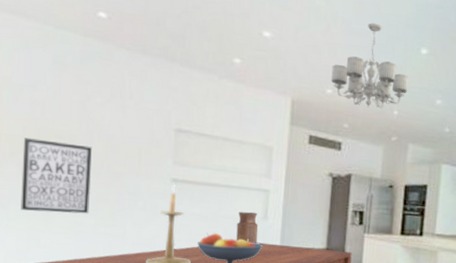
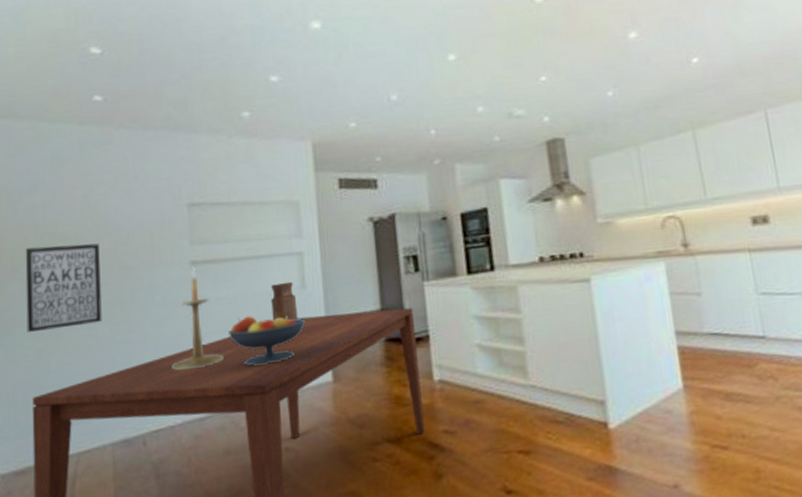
chandelier: present [331,23,409,109] -> none [351,40,442,133]

